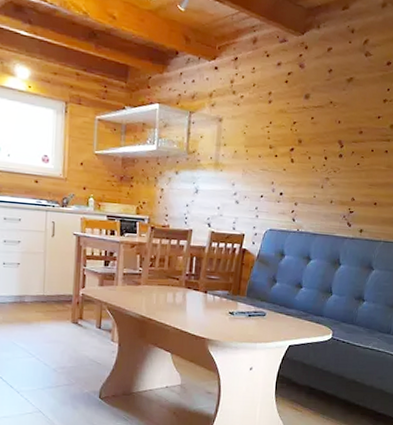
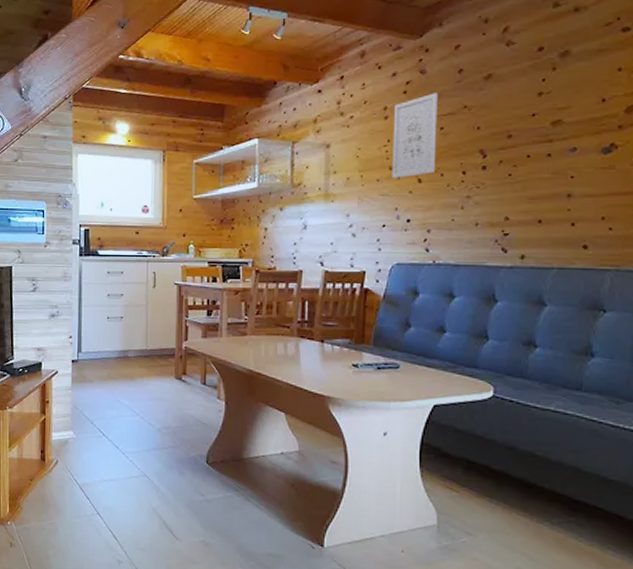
wall art: none [271,86,312,157] -> present [392,92,438,179]

